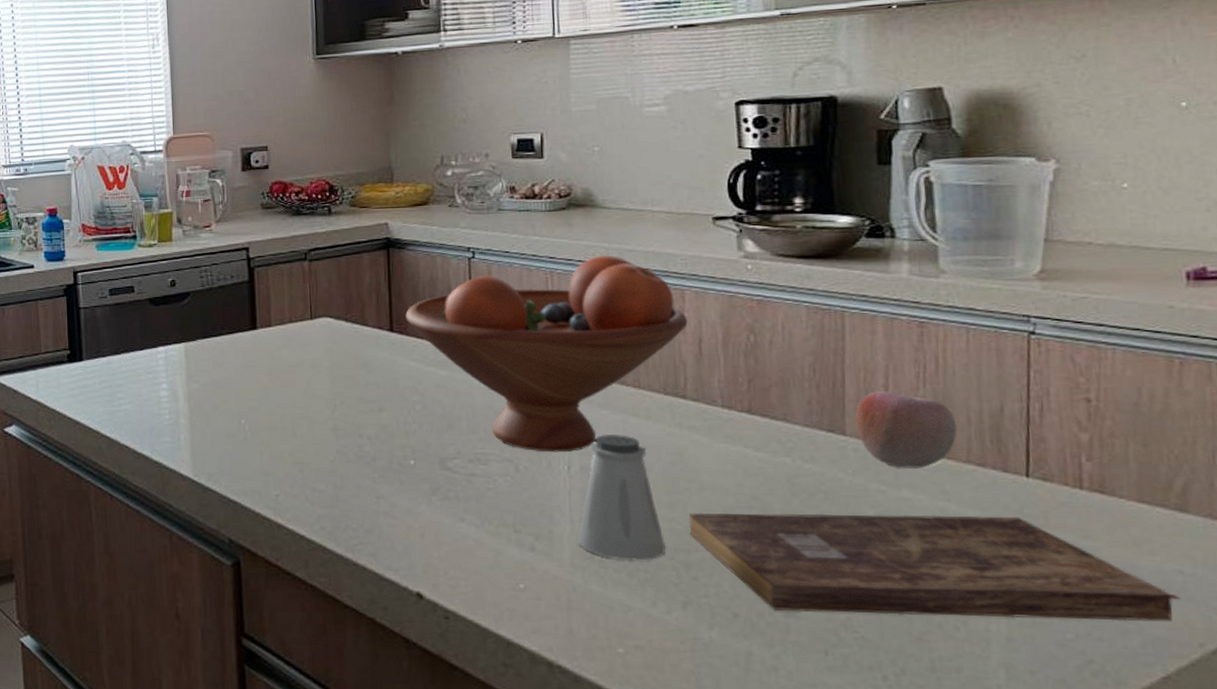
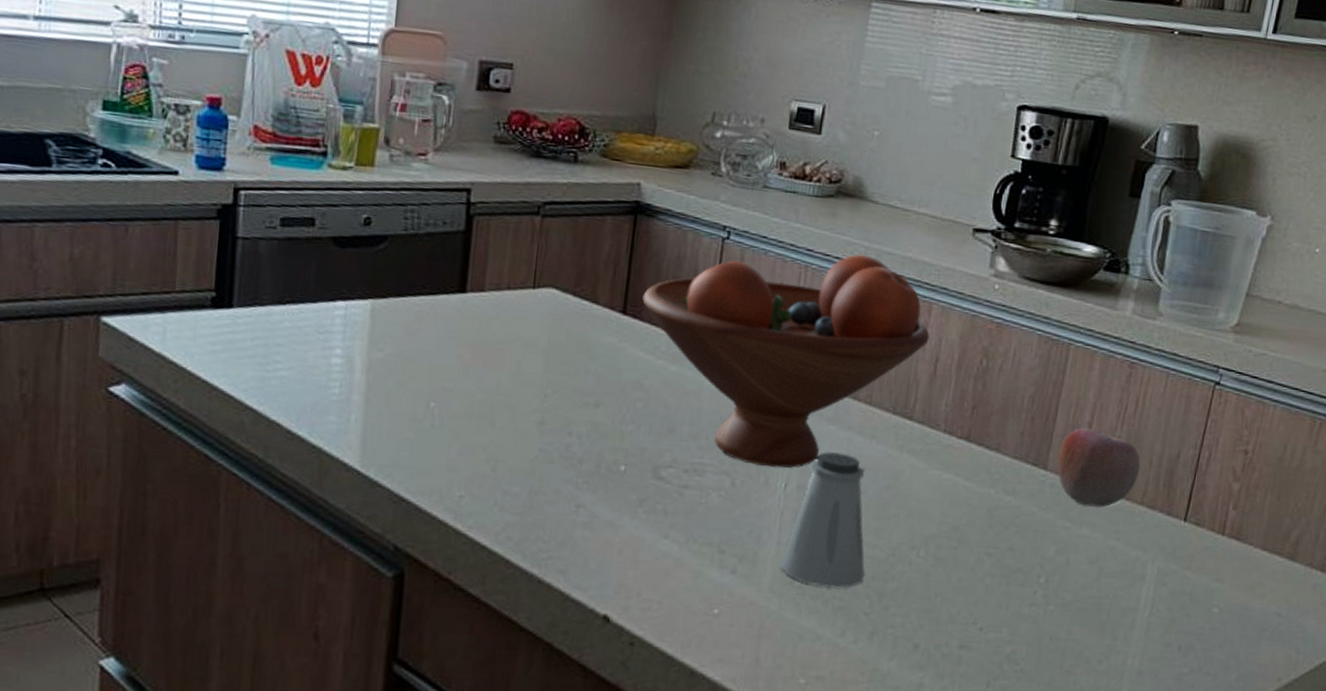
bible: present [688,512,1181,622] -> none [889,540,1273,659]

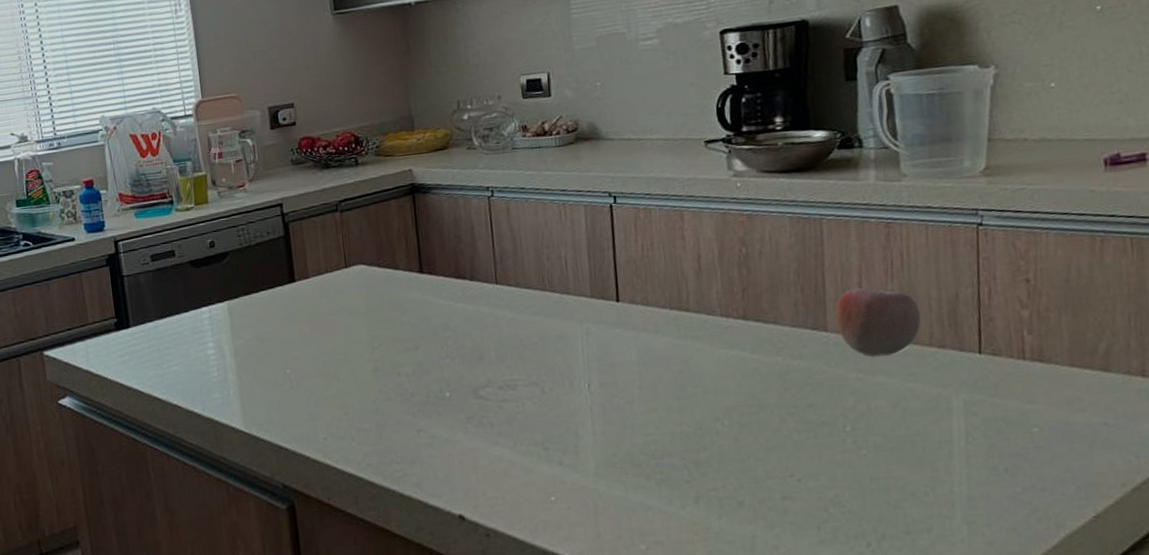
fruit bowl: present [642,254,930,468] -> none [433,183,688,373]
saltshaker: present [779,452,865,588] -> none [599,350,678,465]

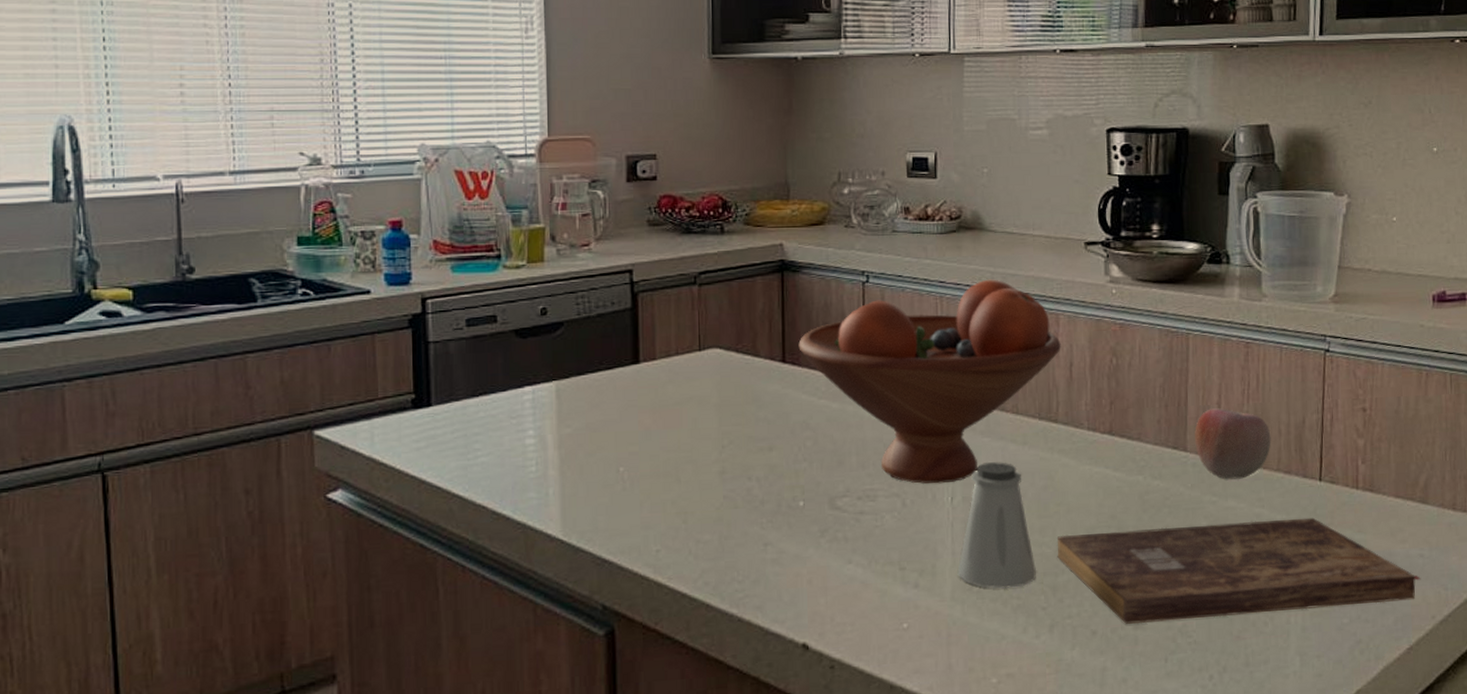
fruit bowl: none [433,183,688,373] -> present [798,279,1061,484]
saltshaker: none [599,350,678,465] -> present [957,462,1036,589]
bible: none [696,389,1106,496] -> present [1057,517,1421,624]

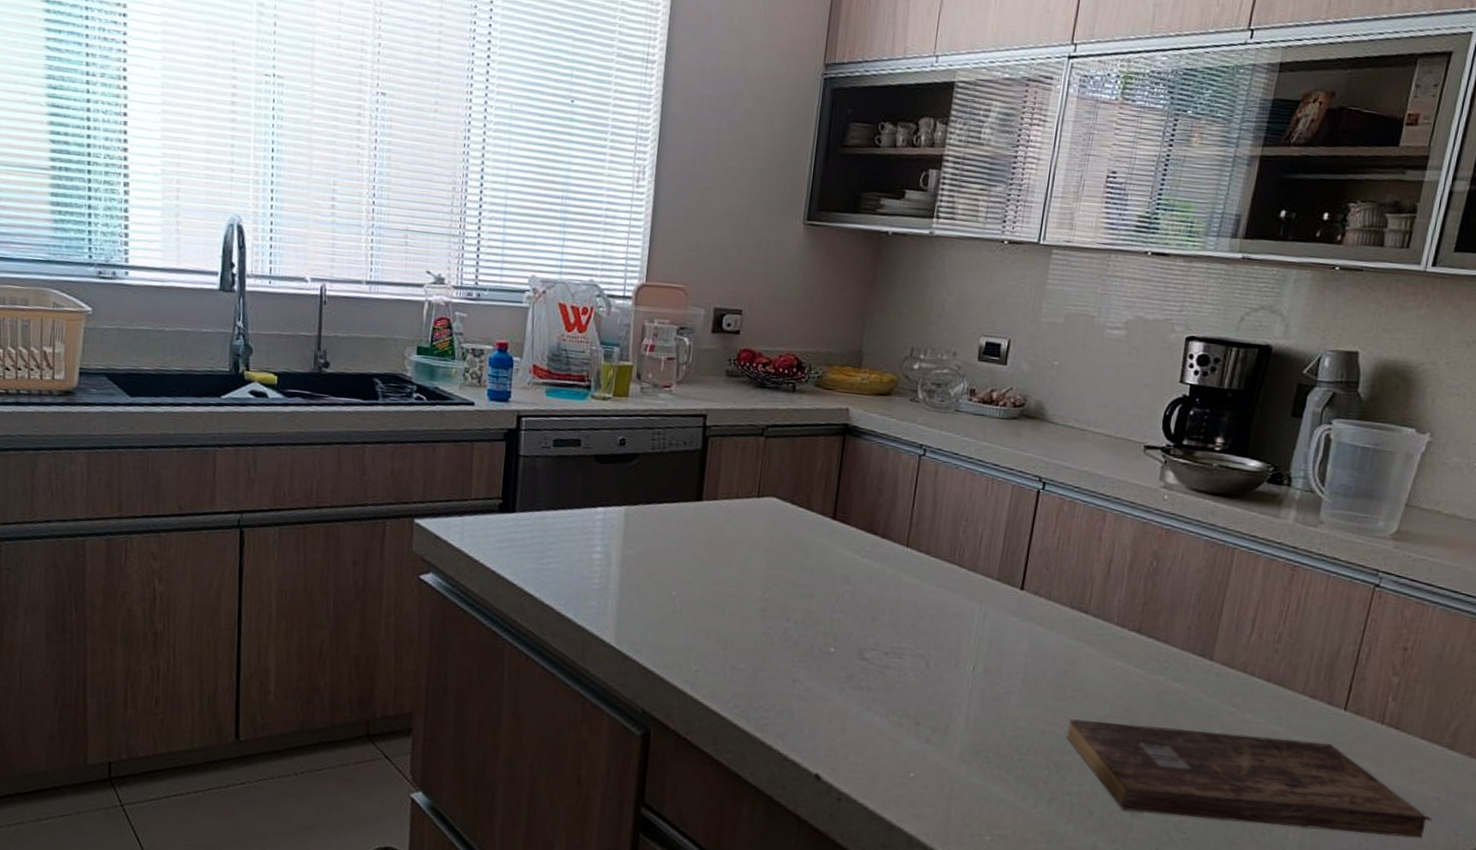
fruit bowl: present [798,279,1061,484] -> none [850,468,1104,653]
saltshaker: present [957,462,1036,589] -> none [968,640,1045,759]
apple: present [1194,408,1271,480] -> none [1222,623,1302,696]

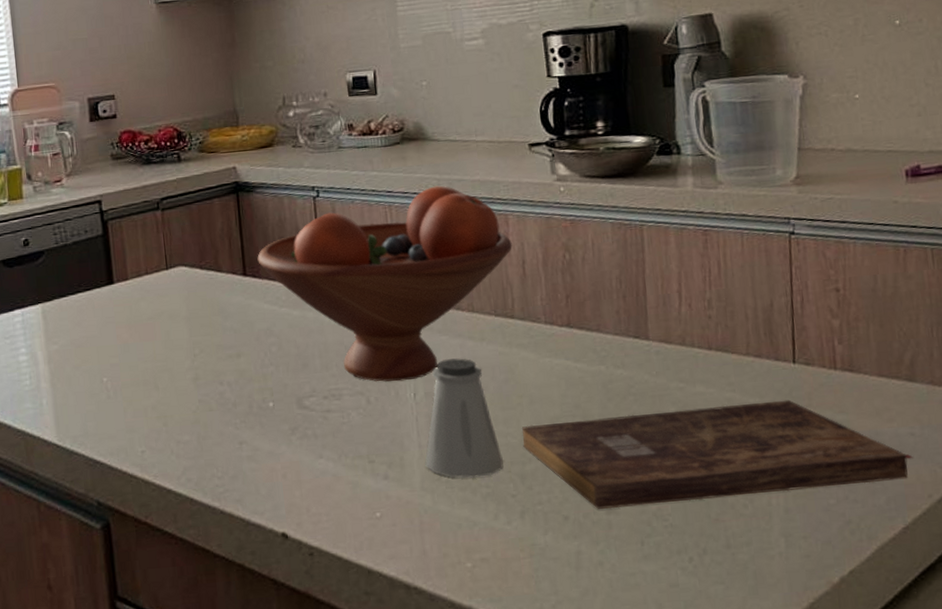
fruit bowl: none [850,468,1104,653] -> present [257,185,512,382]
saltshaker: none [968,640,1045,759] -> present [425,358,504,478]

